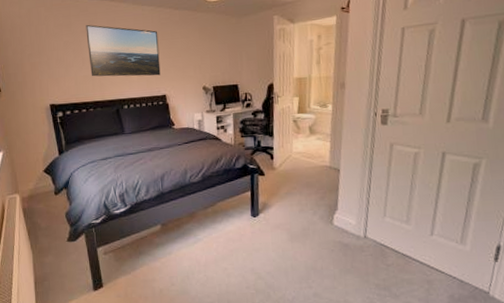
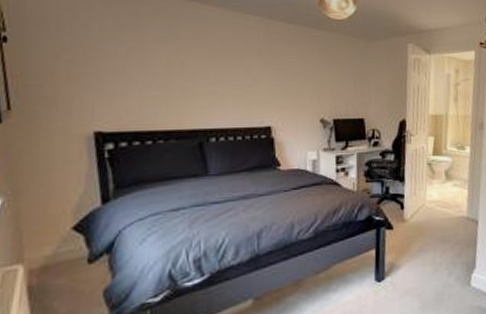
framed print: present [86,24,161,77] -> none [162,28,266,102]

